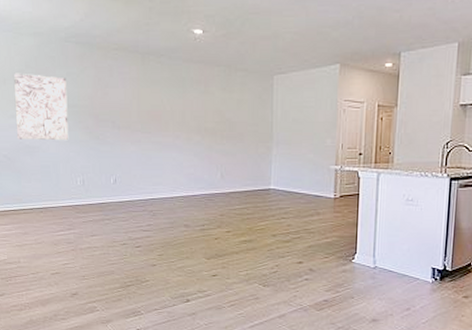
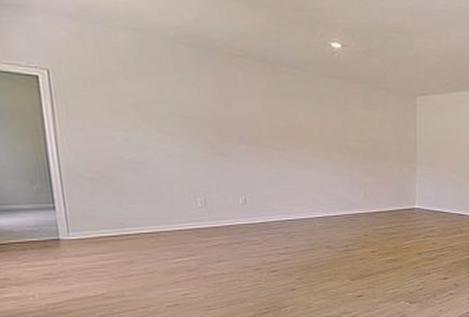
wall art: present [14,73,69,141] -> none [106,74,184,156]

